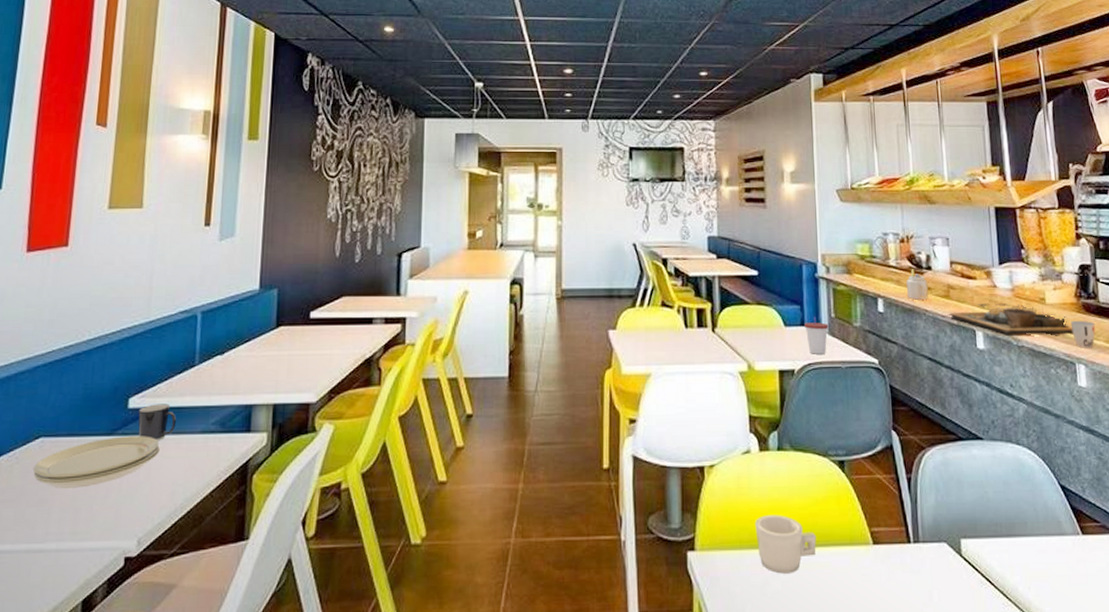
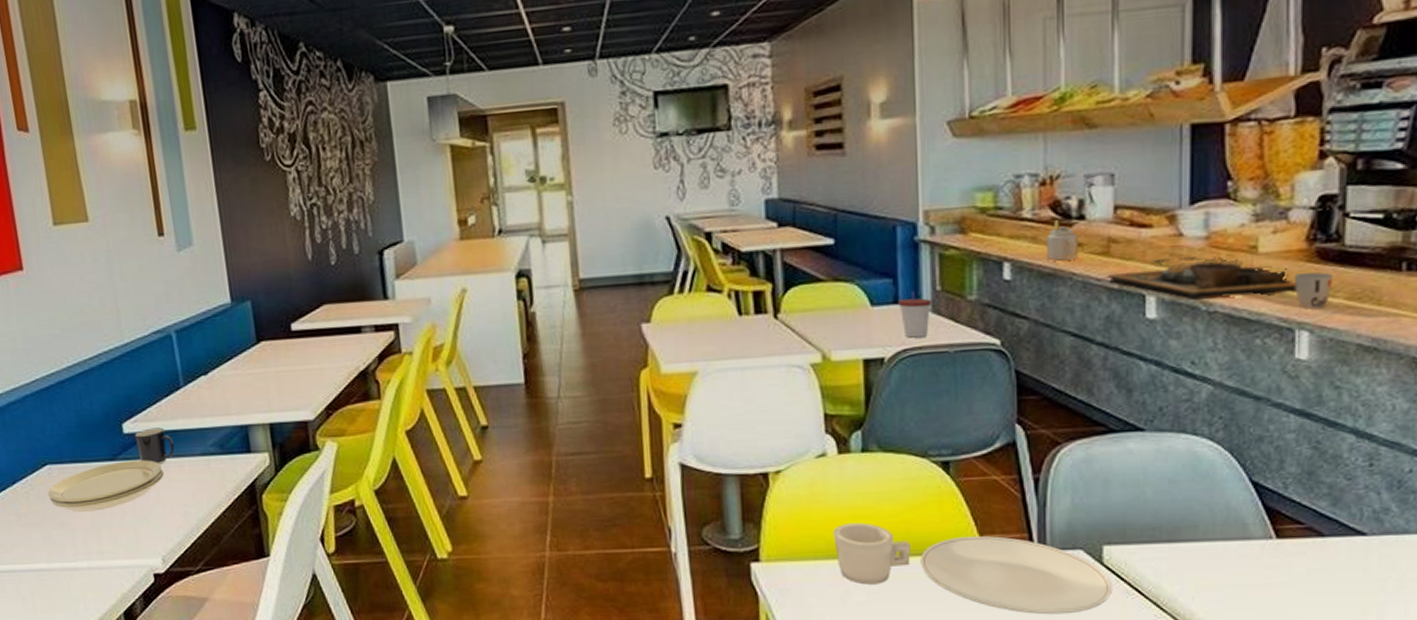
plate: none [824,528,971,603] -> present [920,535,1113,615]

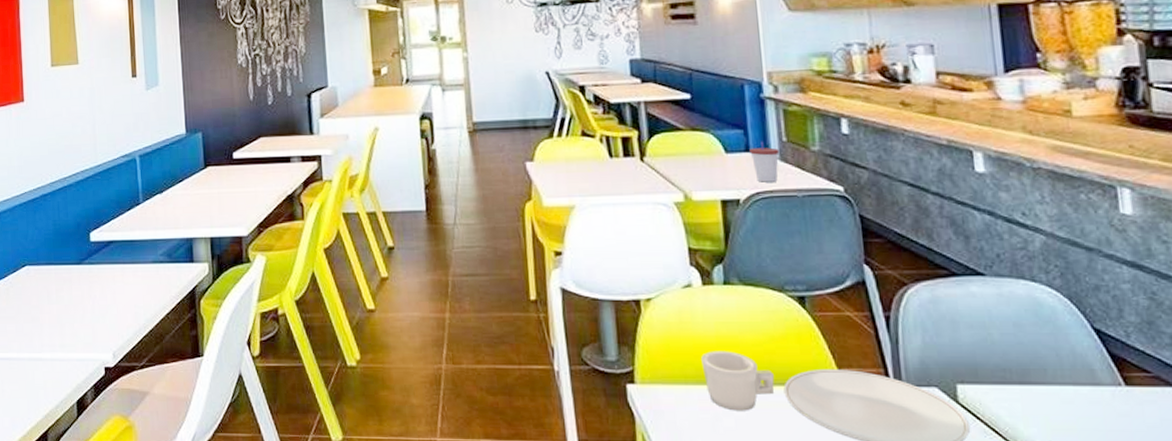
plate: present [47,460,164,512] -> none [24,265,121,308]
mug: present [134,427,175,465] -> none [99,237,131,269]
lemonade: present [1045,220,1079,262] -> none [877,83,908,120]
platter: present [1105,257,1297,300] -> none [934,118,1114,156]
cup: present [1294,272,1333,310] -> none [1108,135,1147,170]

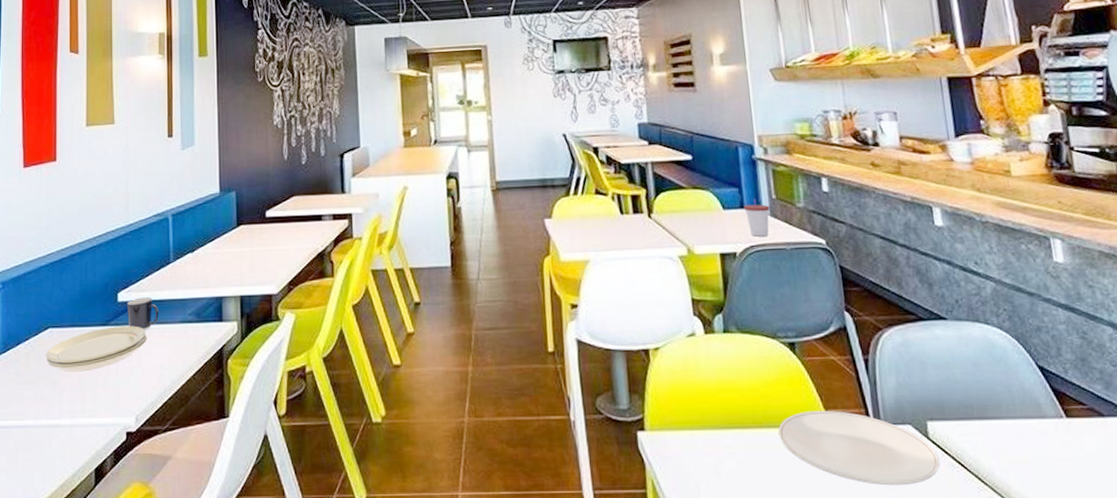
plate: none [24,265,121,308] -> present [45,326,147,372]
mug: none [99,237,131,269] -> present [126,297,159,330]
cup: present [701,351,775,411] -> none [704,396,770,454]

